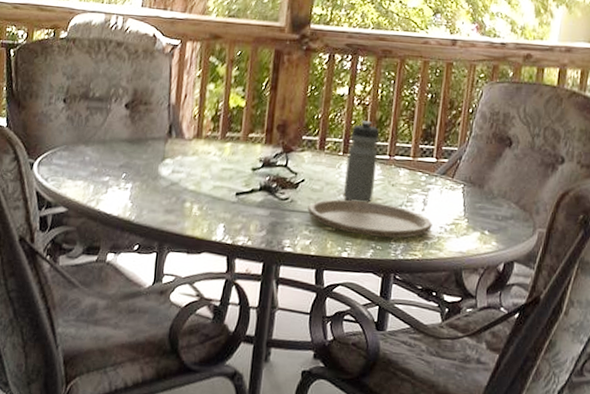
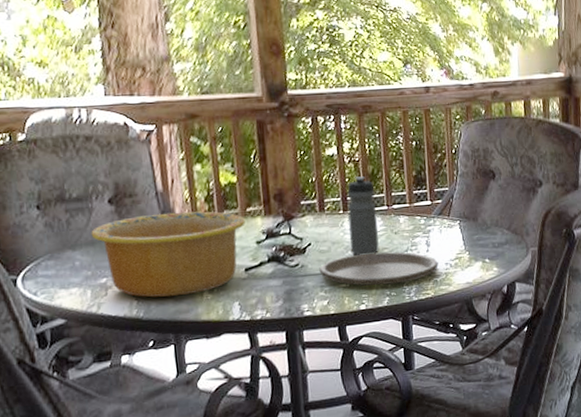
bowl: none [104,124,246,208] -> present [91,211,245,298]

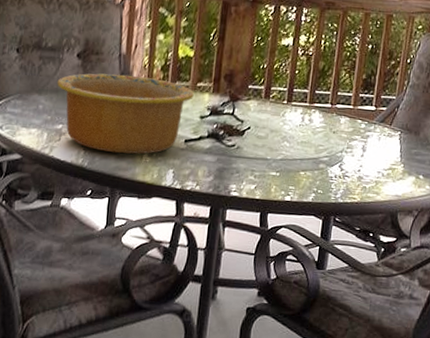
plate: present [319,251,438,286] -> none [253,146,371,183]
water bottle: present [347,176,379,255] -> none [286,70,322,149]

